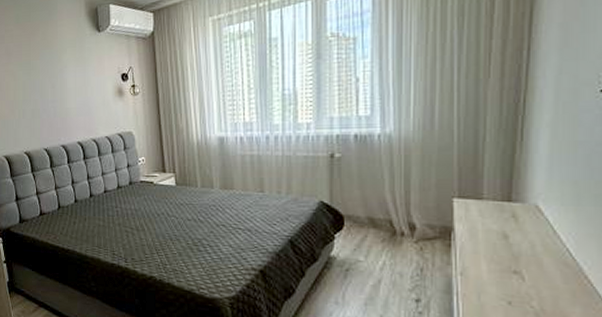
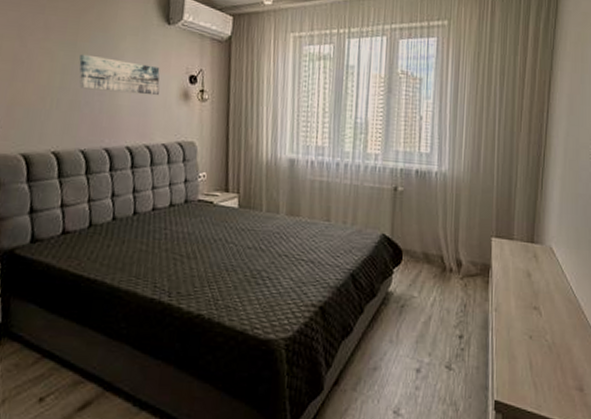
wall art: none [34,70,98,99] -> present [79,53,160,96]

